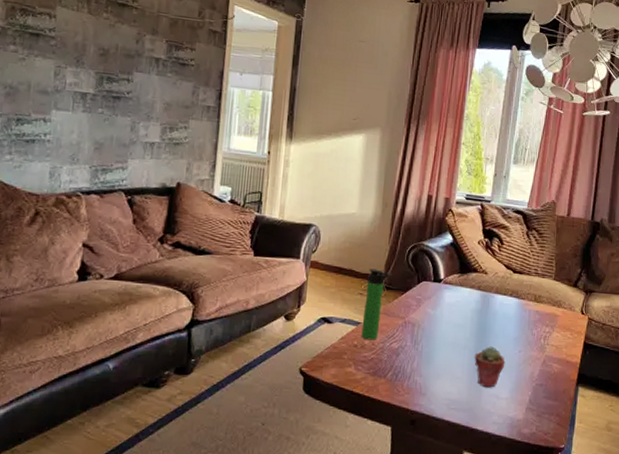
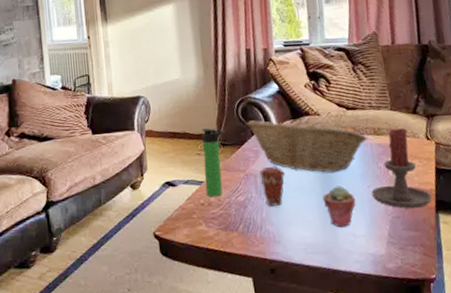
fruit basket: none [414,268,528,332] -> present [246,118,369,172]
coffee cup: none [417,318,443,358] -> present [259,167,285,206]
candle holder: none [521,299,576,379] -> present [371,128,432,209]

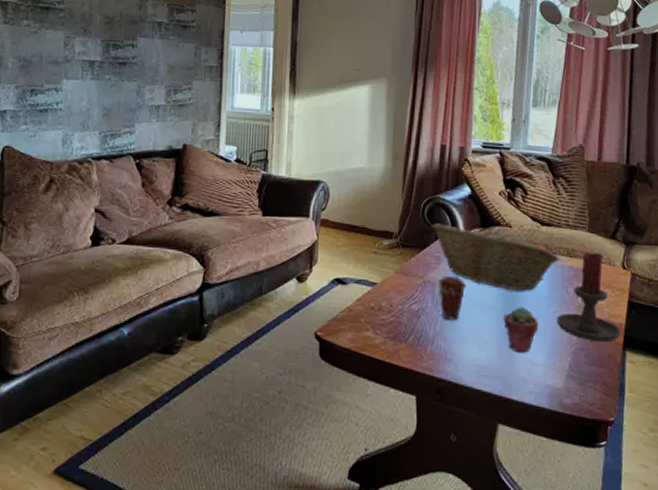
bottle: present [201,128,226,197] -> none [378,225,408,302]

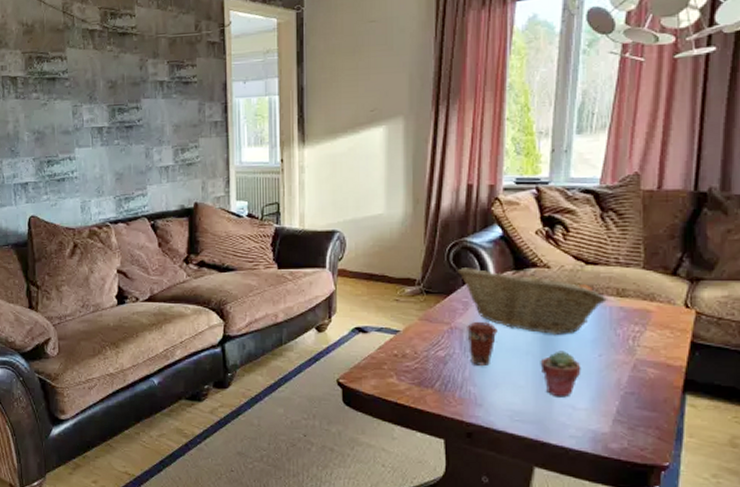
candle holder: present [556,253,621,343] -> none [602,292,680,386]

